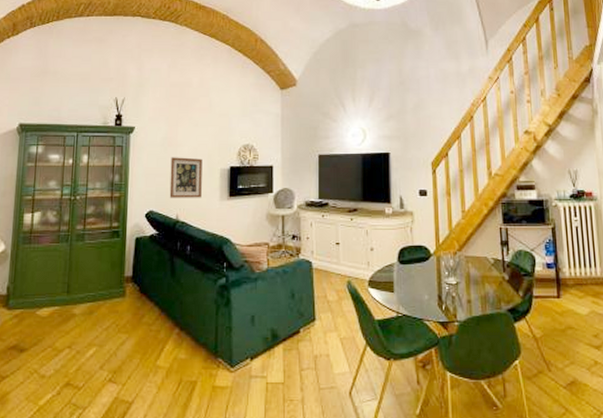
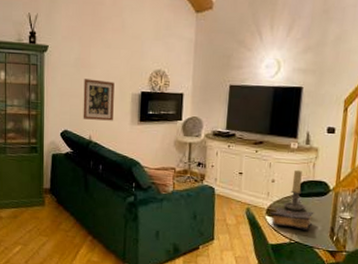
book: none [371,278,418,301] -> present [269,207,314,231]
candle holder: none [385,235,409,280] -> present [283,169,306,211]

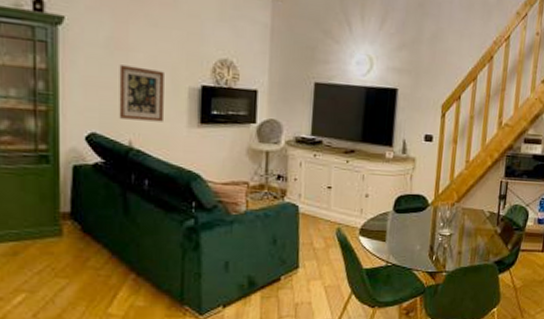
book: present [269,207,314,231] -> none [362,226,412,251]
candle holder: present [283,169,306,211] -> none [379,182,403,230]

